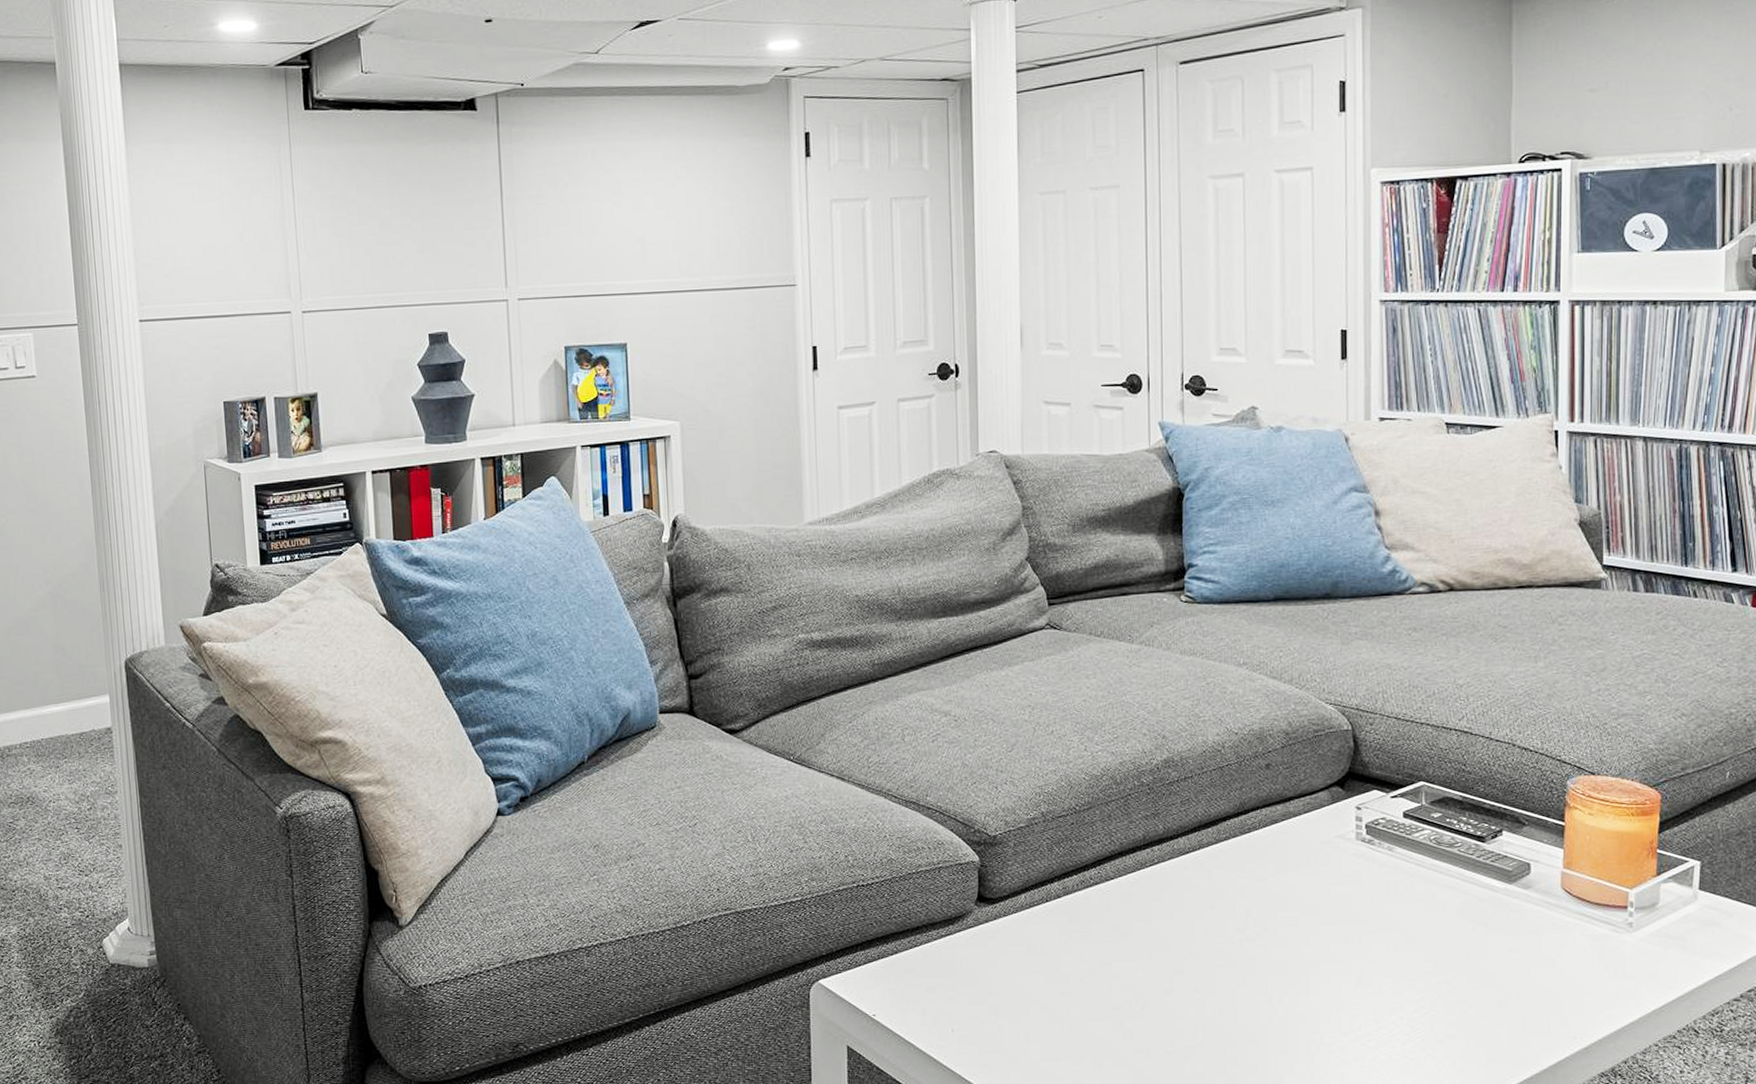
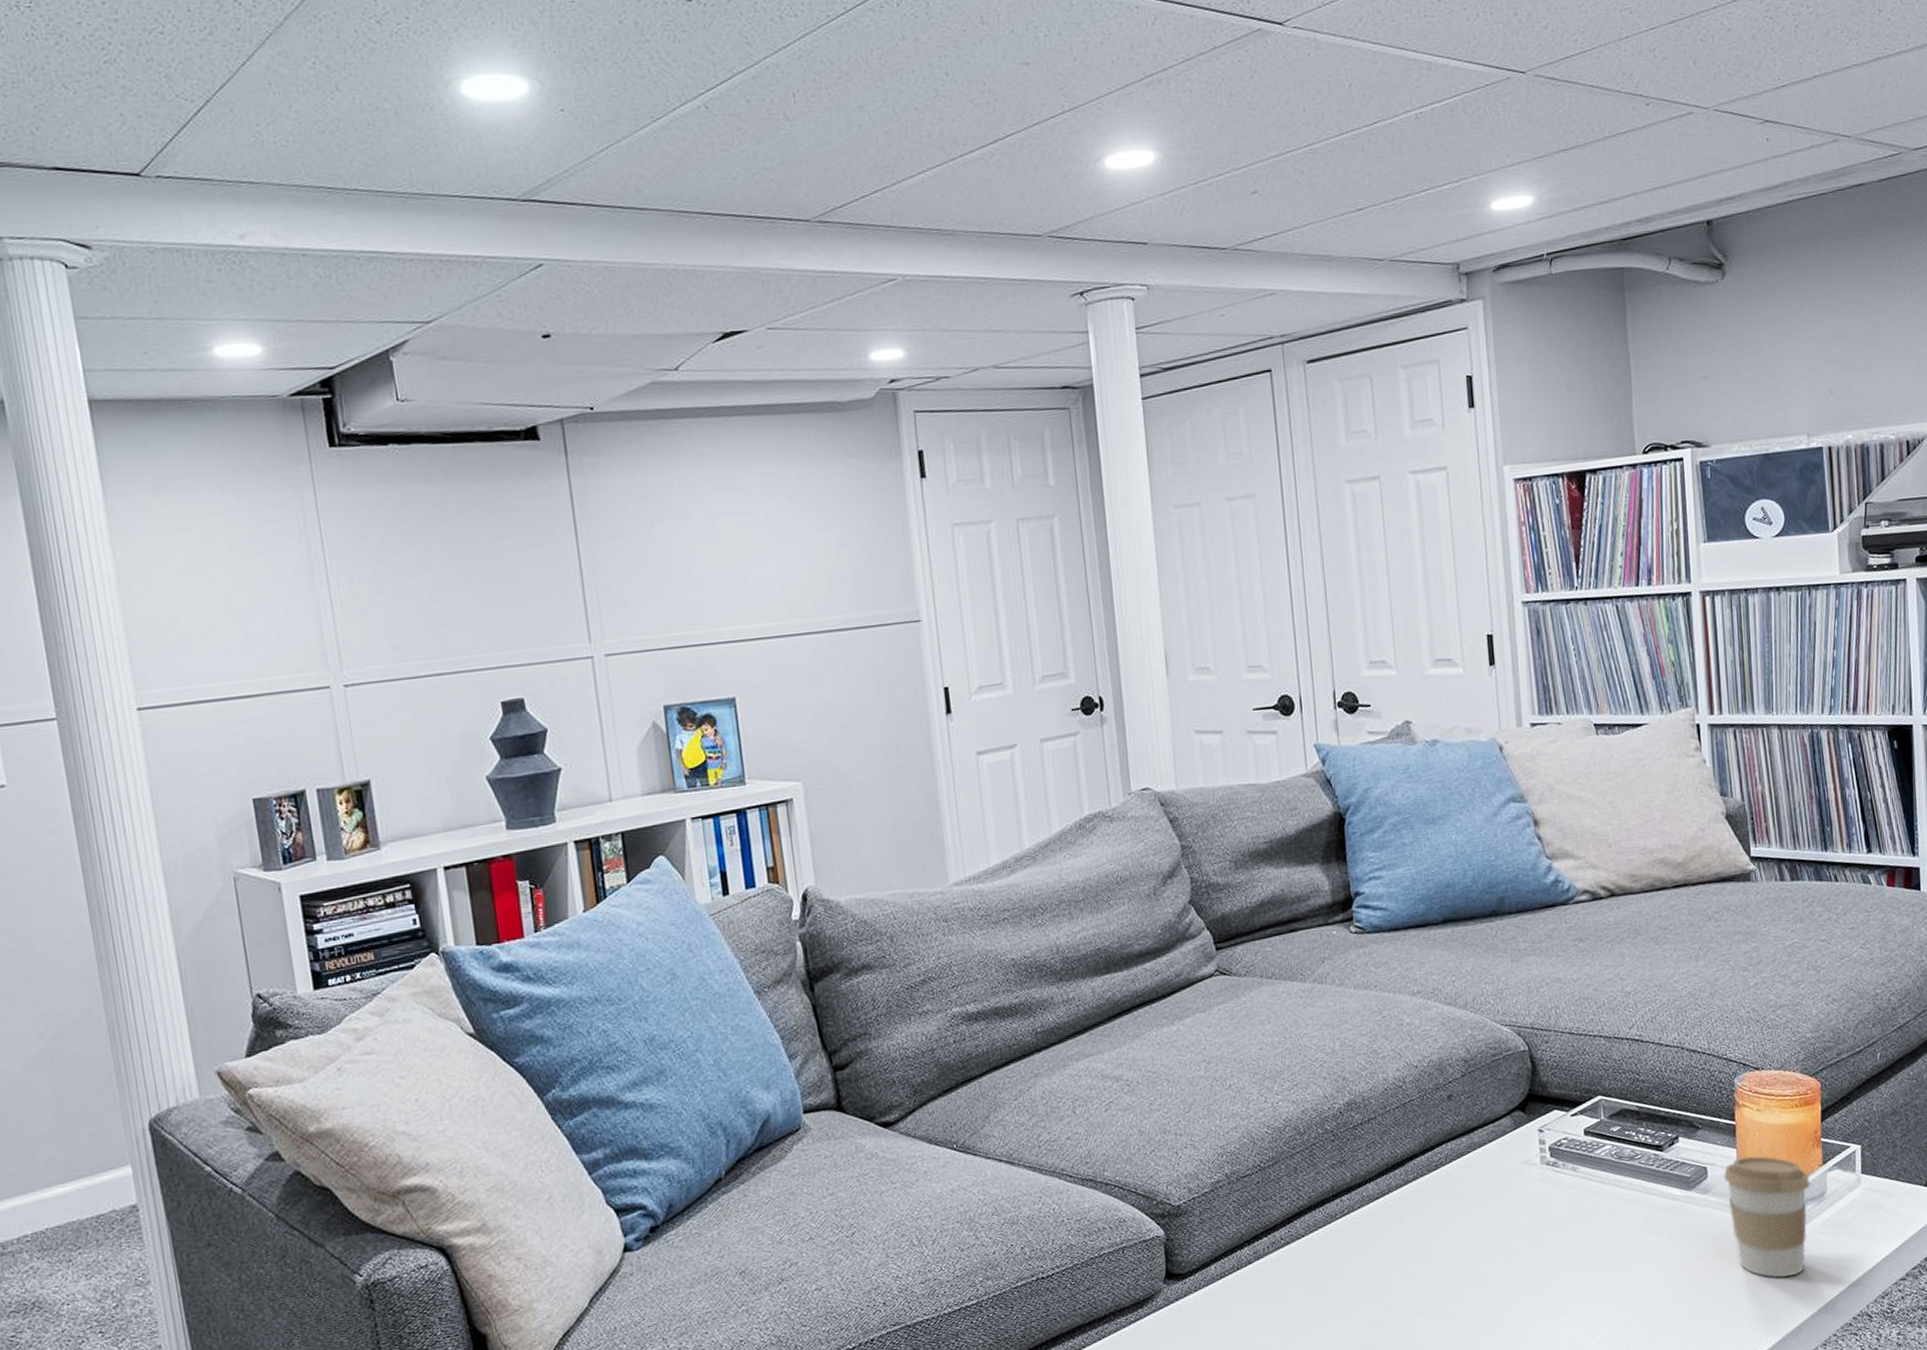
coffee cup: none [1547,858,1642,982] -> present [1723,1156,1811,1278]

